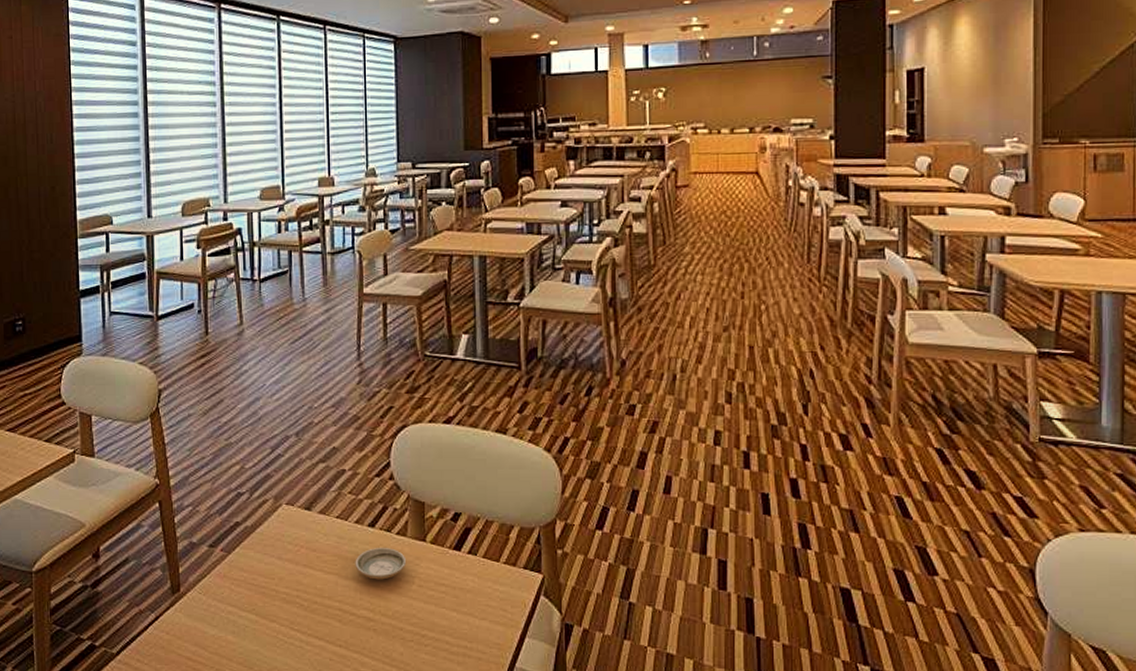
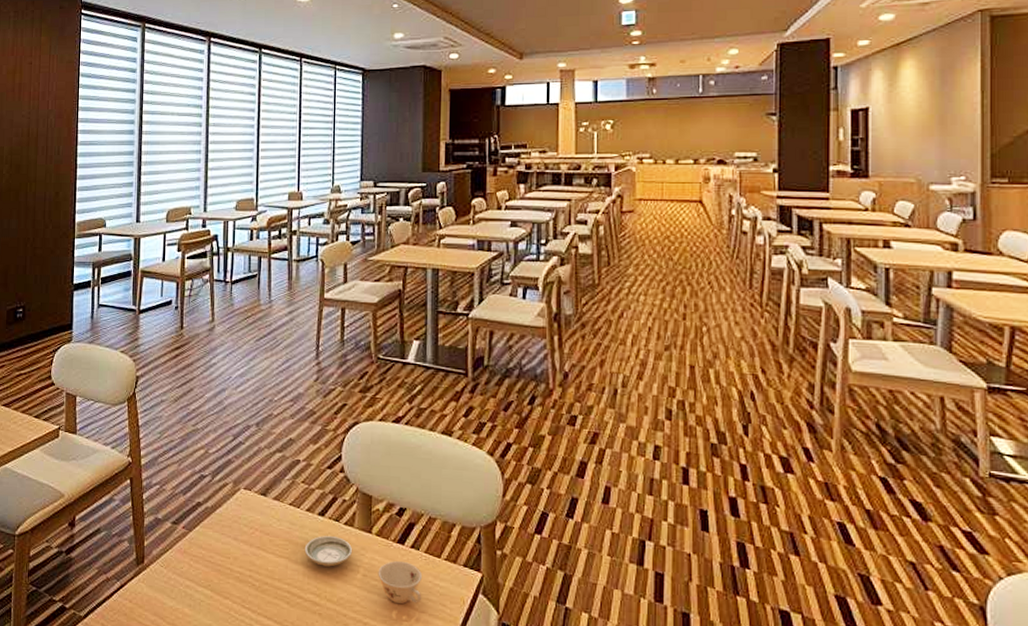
teacup: none [434,569,482,613] -> present [378,561,423,605]

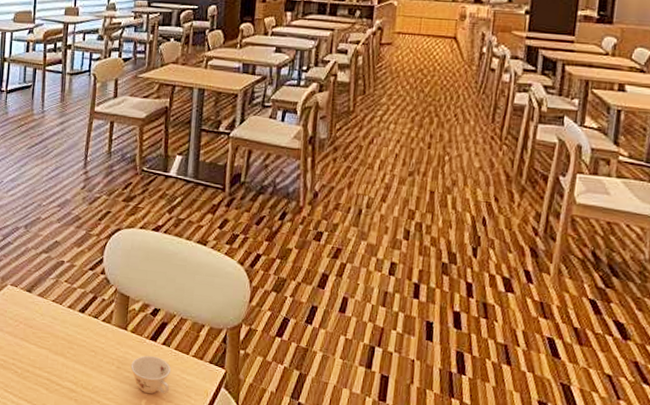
saucer: present [304,535,353,567] -> none [64,330,109,359]

